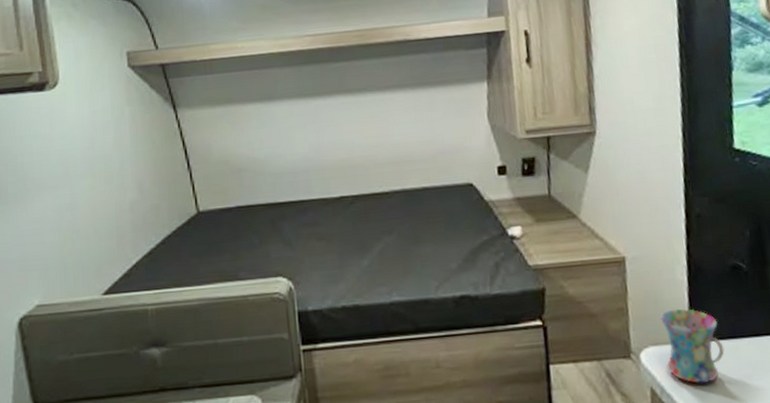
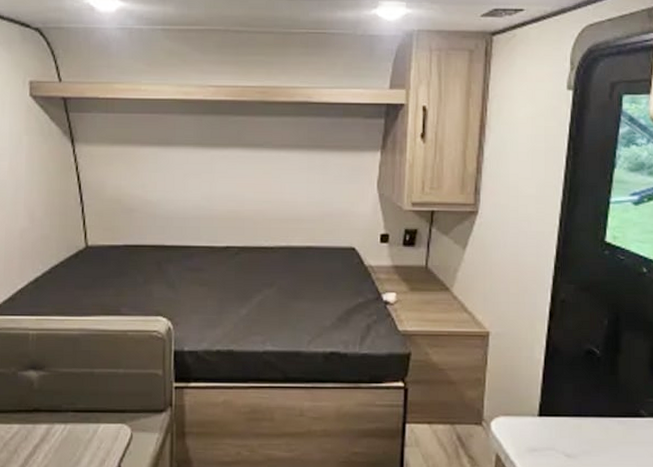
mug: present [660,308,725,384] -> none [513,384,568,455]

